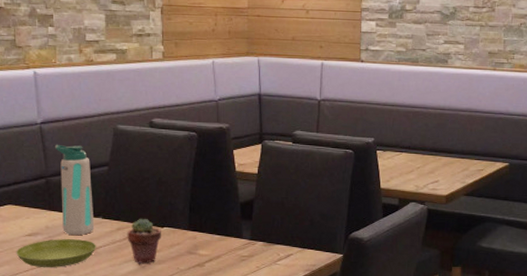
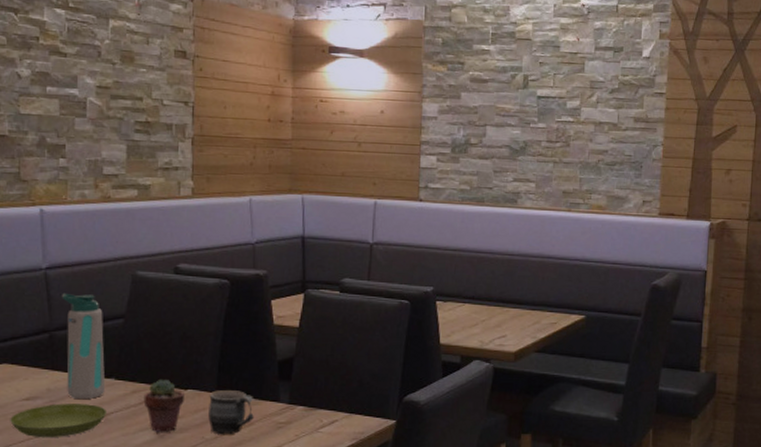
mug: none [182,228,221,266] -> present [208,390,254,435]

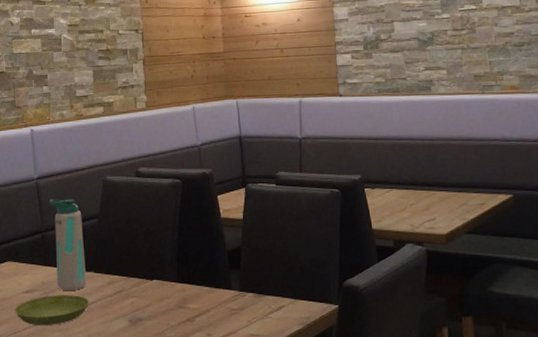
potted succulent: present [143,378,186,432] -> none [117,271,152,319]
mug: present [208,390,254,435] -> none [171,280,210,322]

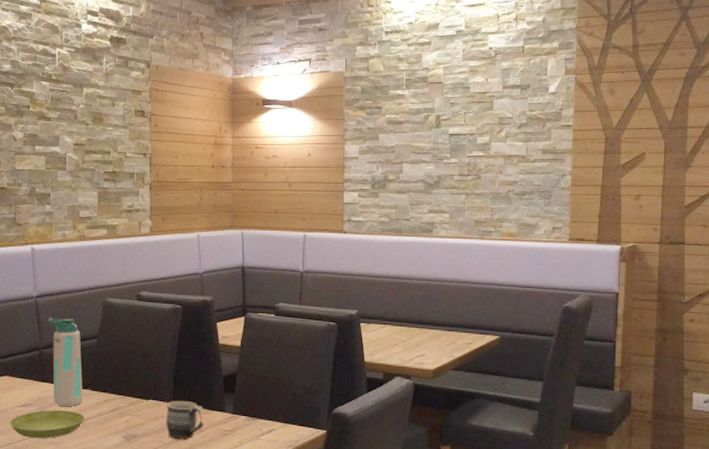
mug: none [171,280,210,322] -> present [166,401,204,440]

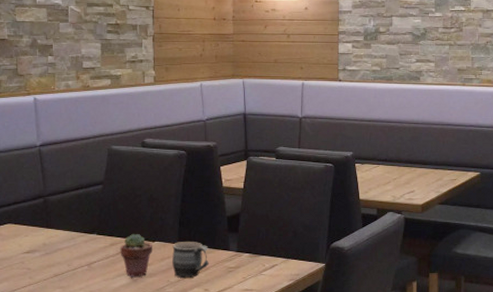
saucer: present [10,410,85,439] -> none [15,255,92,284]
water bottle: present [49,317,83,406] -> none [53,165,89,251]
potted succulent: none [113,390,147,436] -> present [120,233,153,277]

